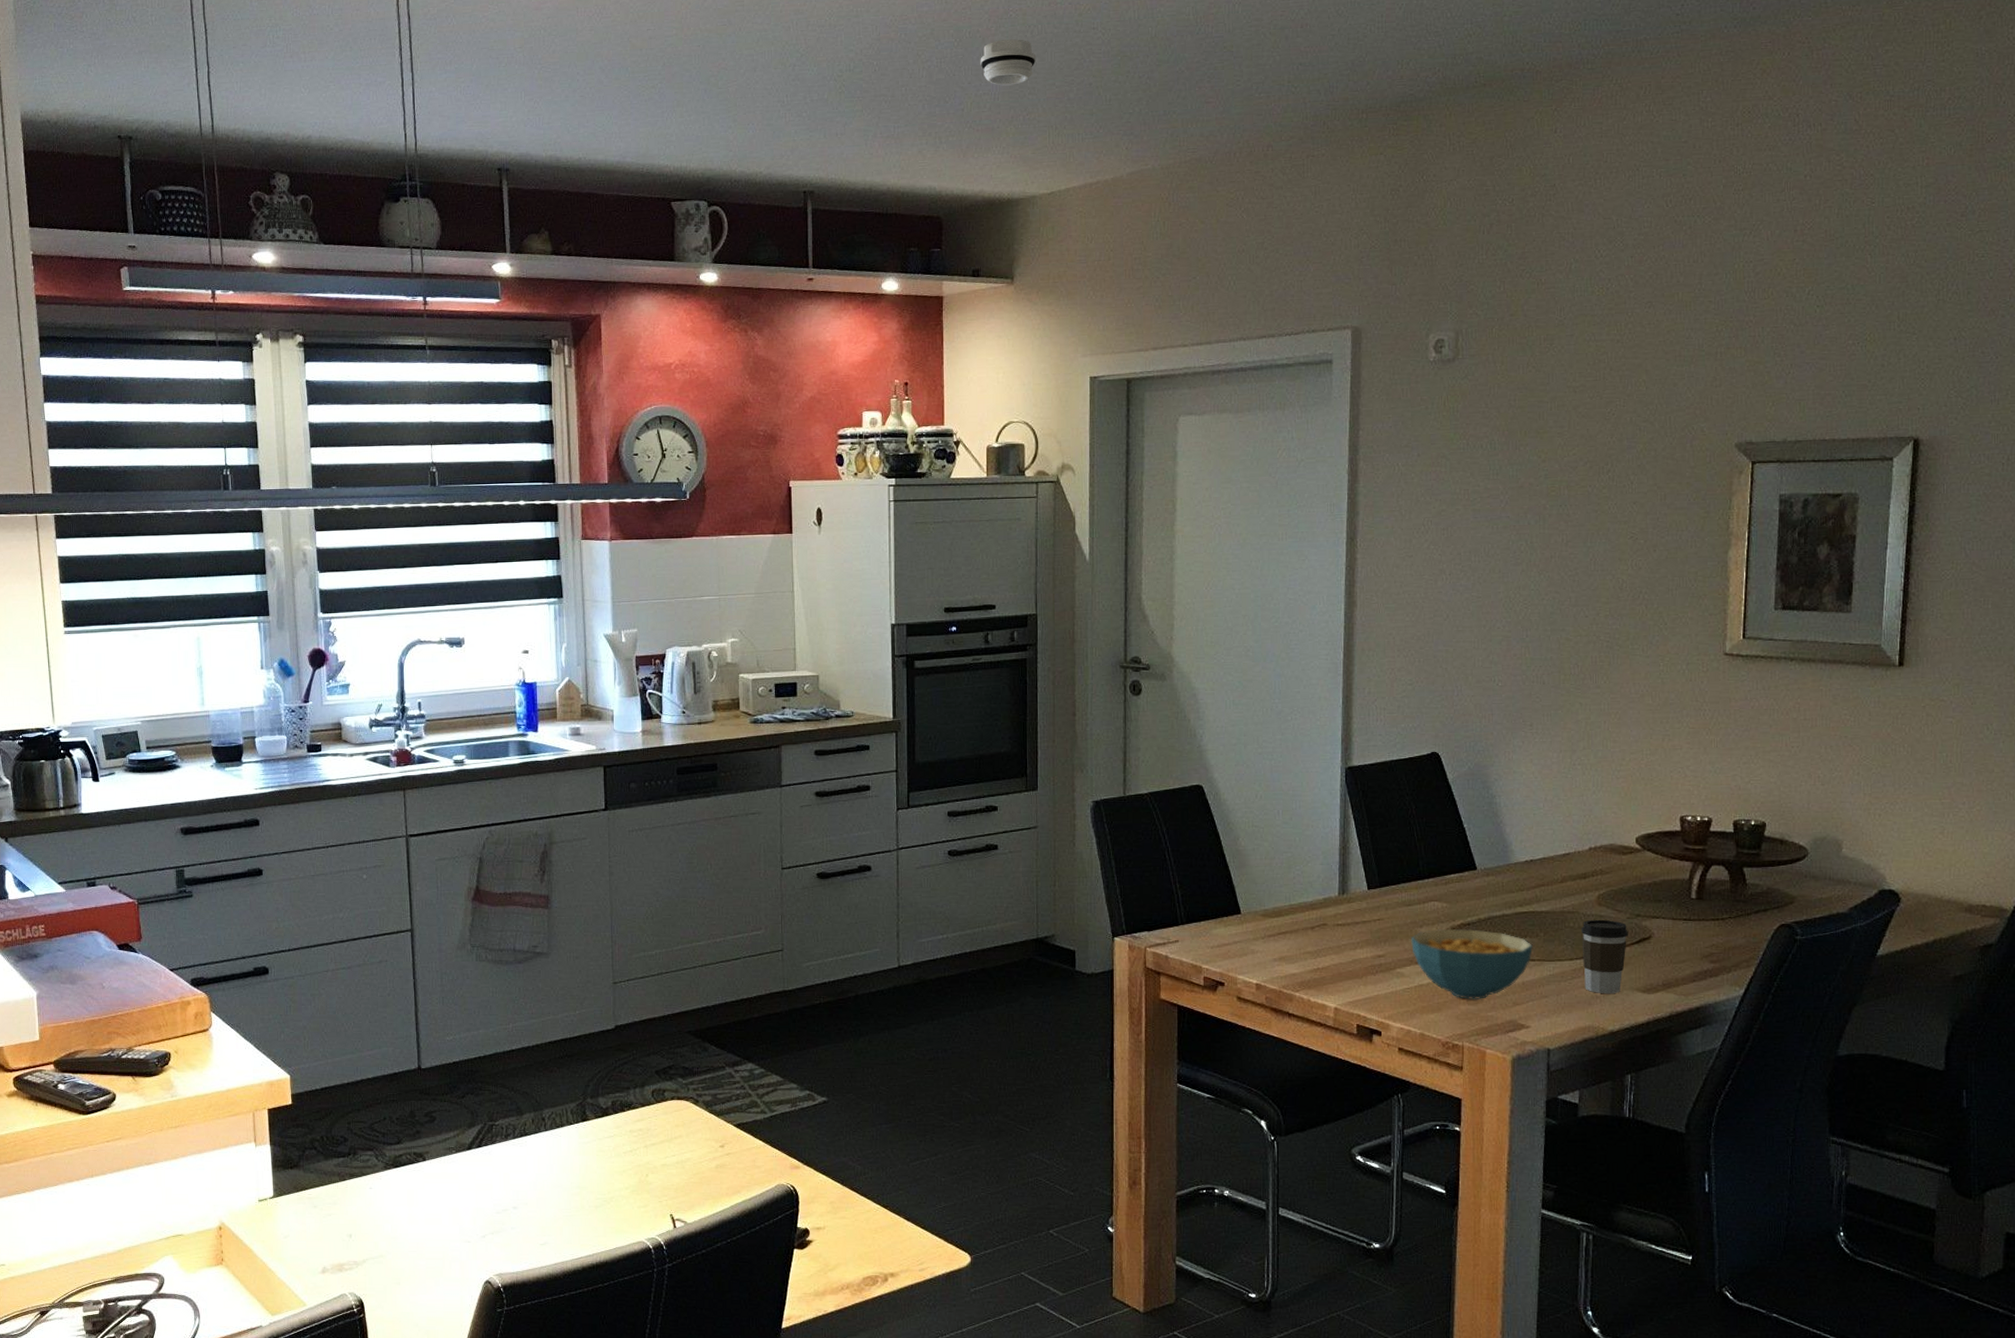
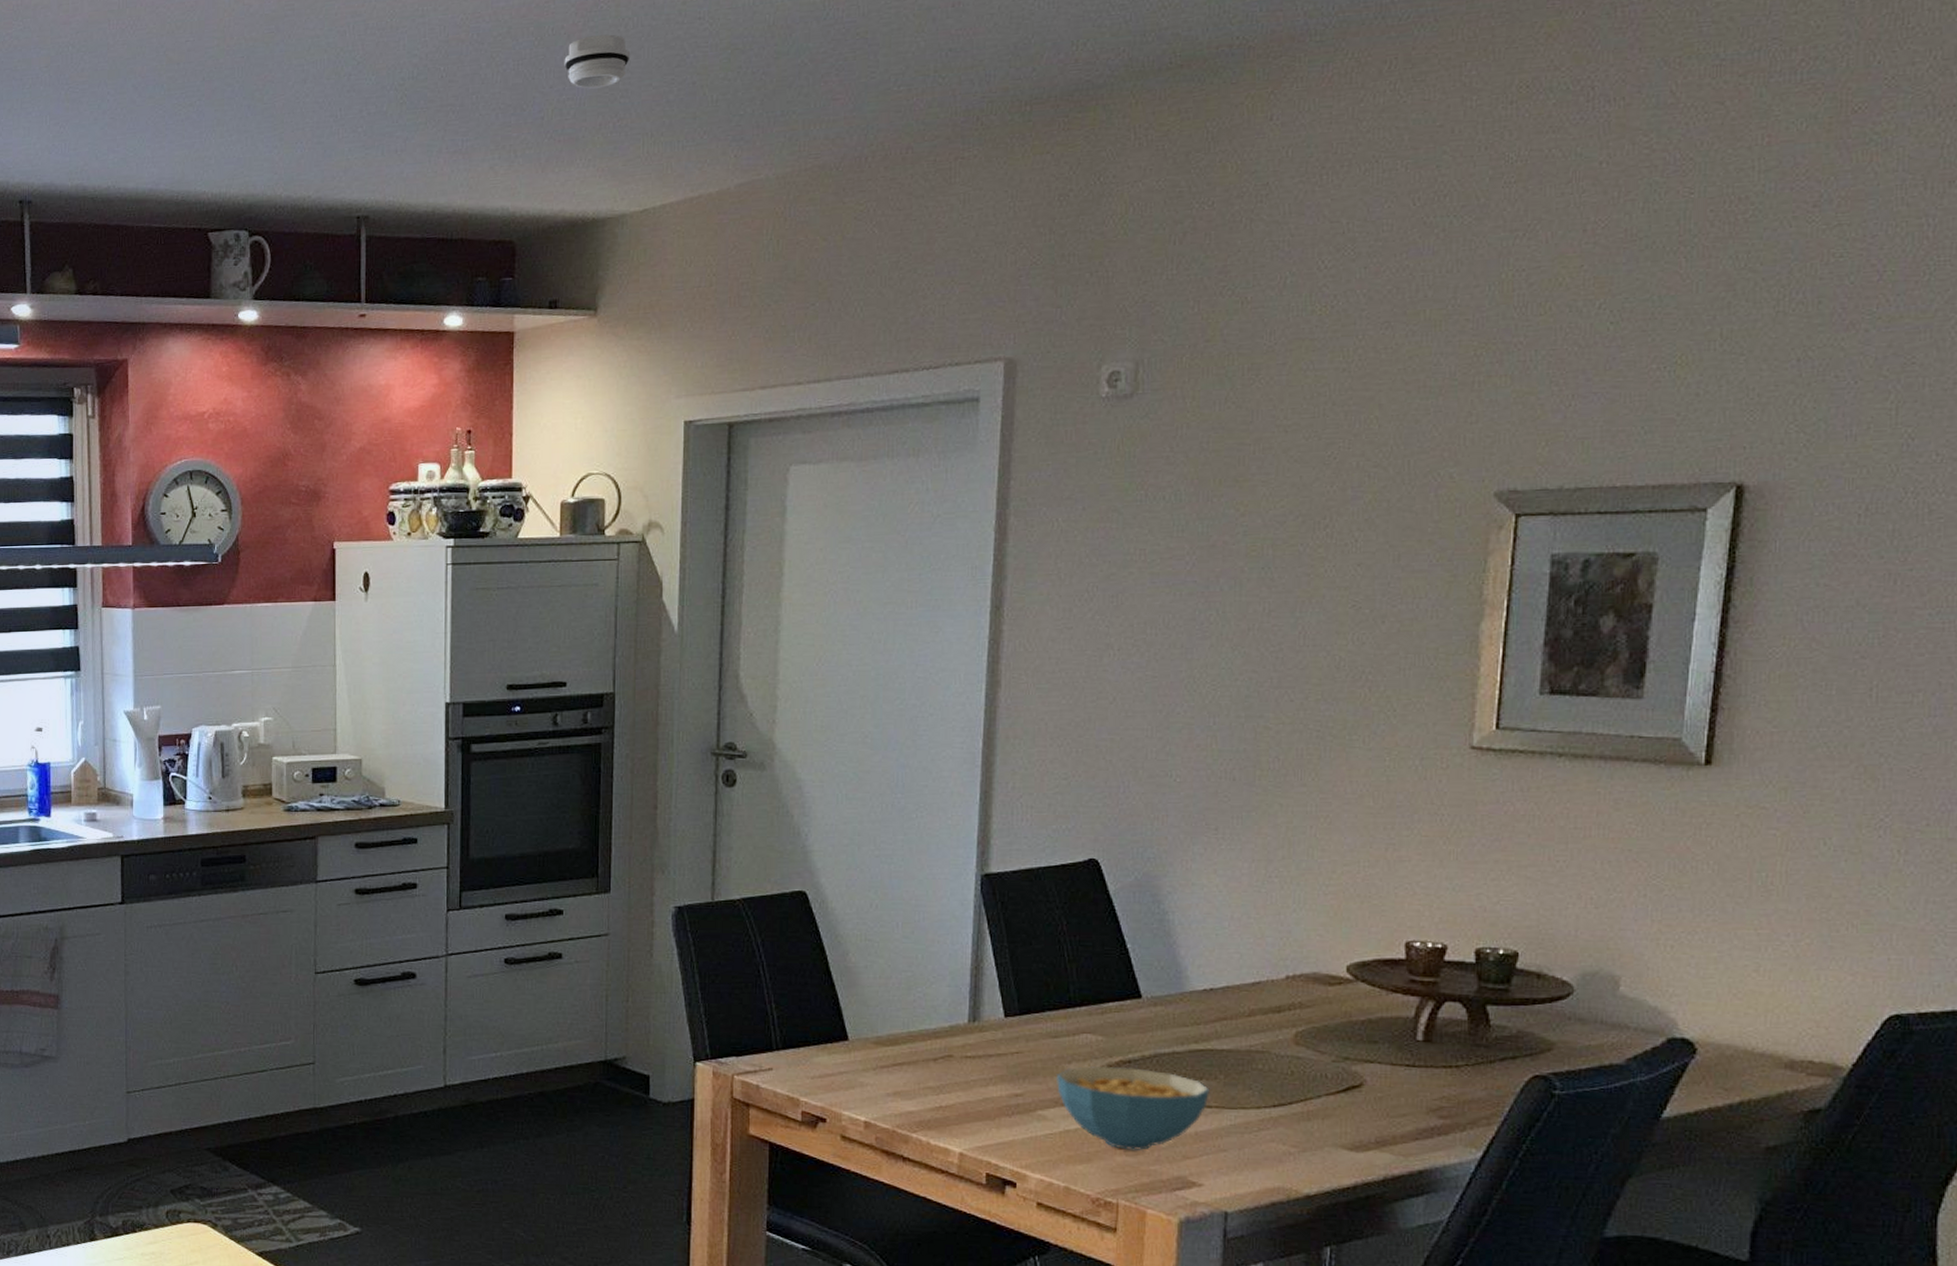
coffee cup: present [1581,919,1628,994] -> none [1273,1061,1333,1151]

